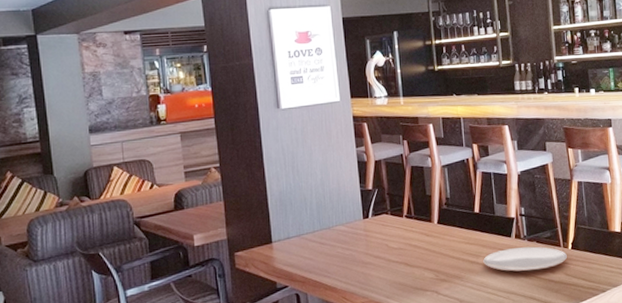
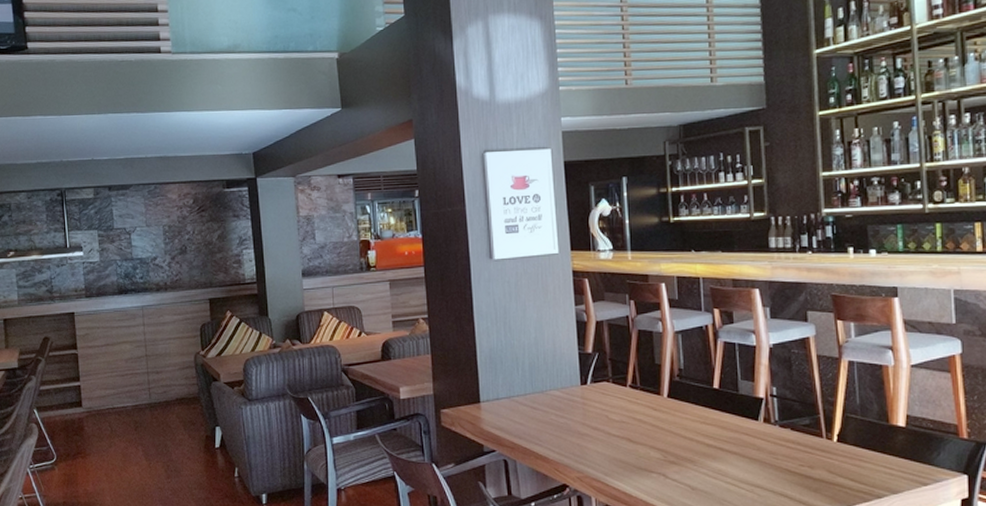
plate: present [483,246,568,272] -> none [722,434,832,463]

